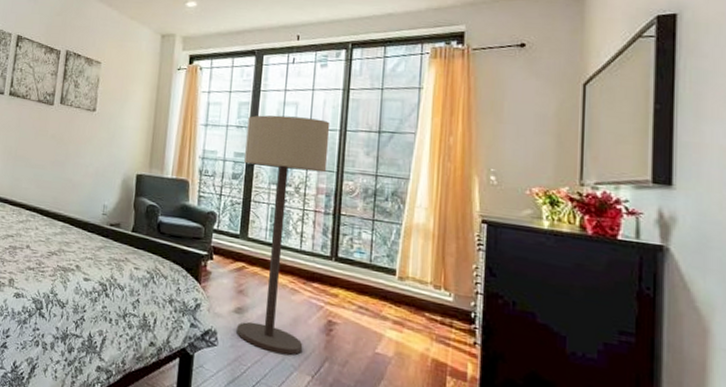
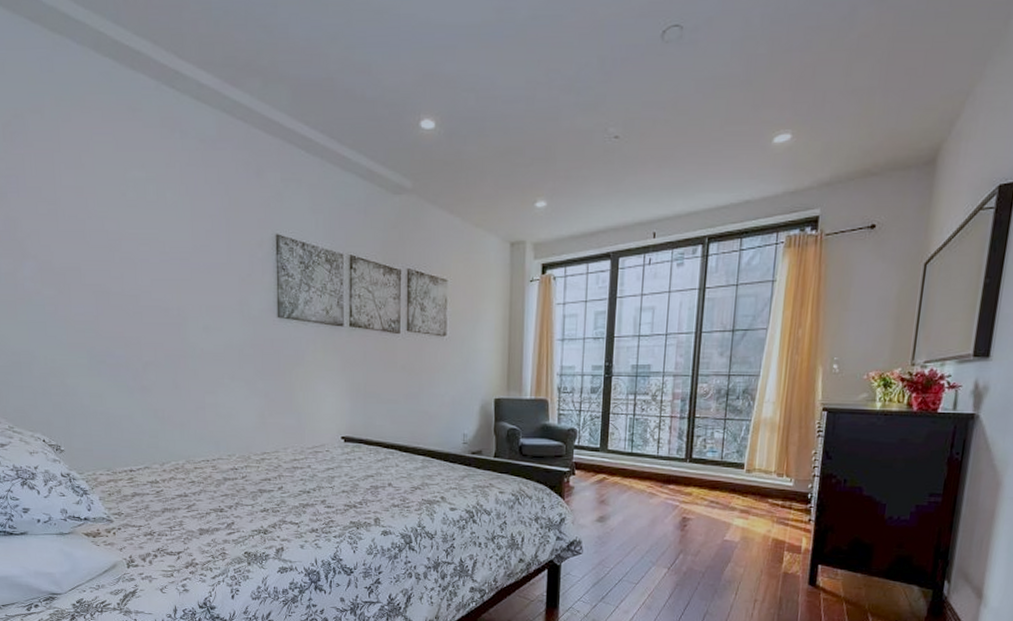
floor lamp: present [237,115,331,355] -> none [600,322,686,553]

